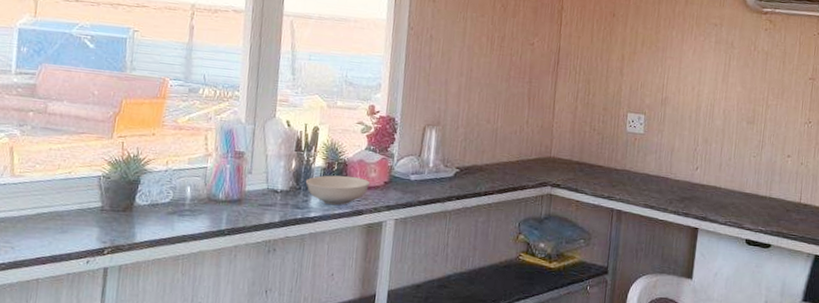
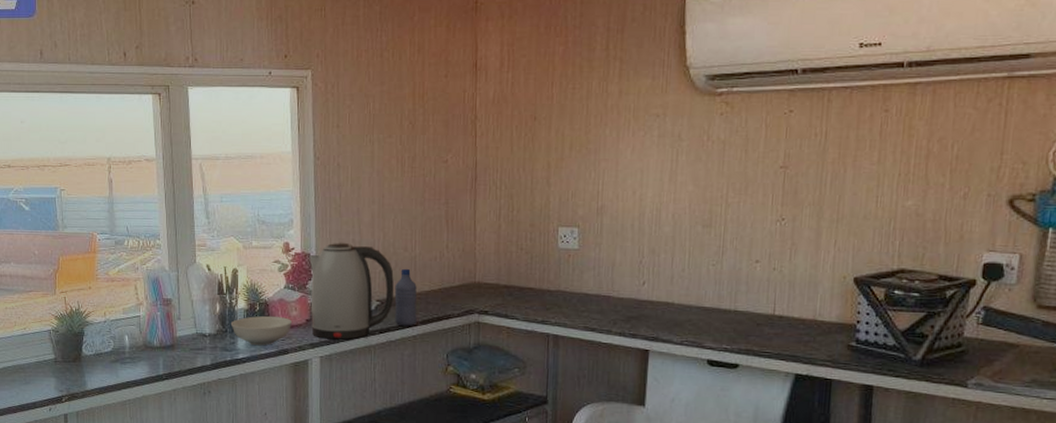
kettle: none [389,109,475,204] -> present [309,242,394,340]
water bottle: none [472,139,496,195] -> present [394,268,417,327]

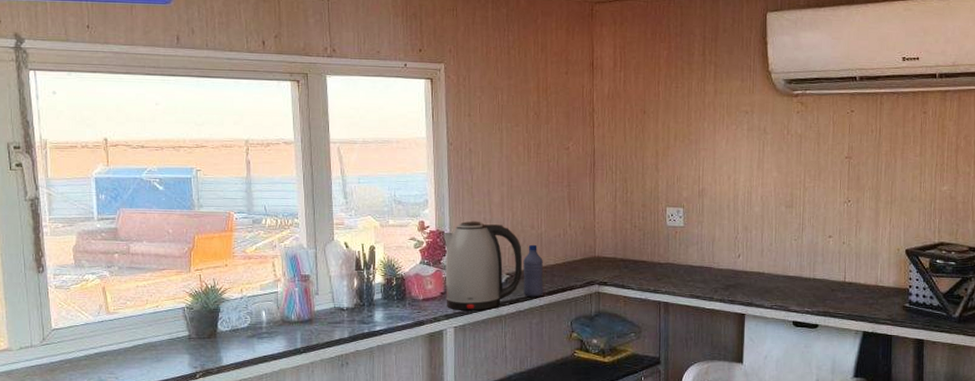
bowl: present [231,315,293,346] -> none [369,289,428,318]

